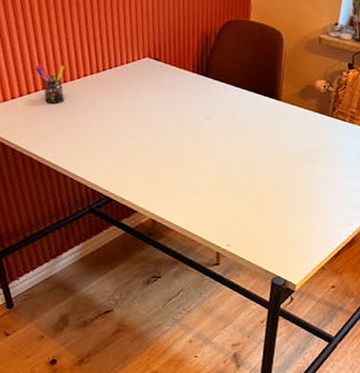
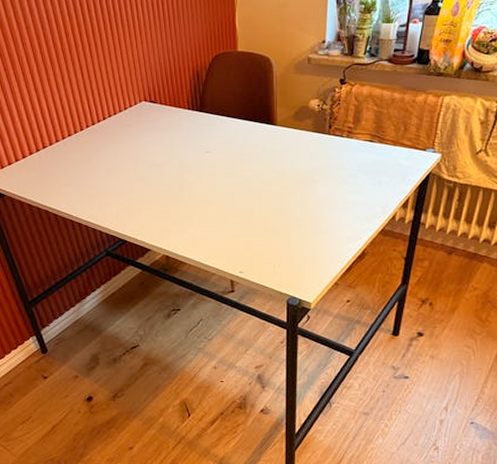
pen holder: present [35,63,65,104] -> none [41,120,71,157]

